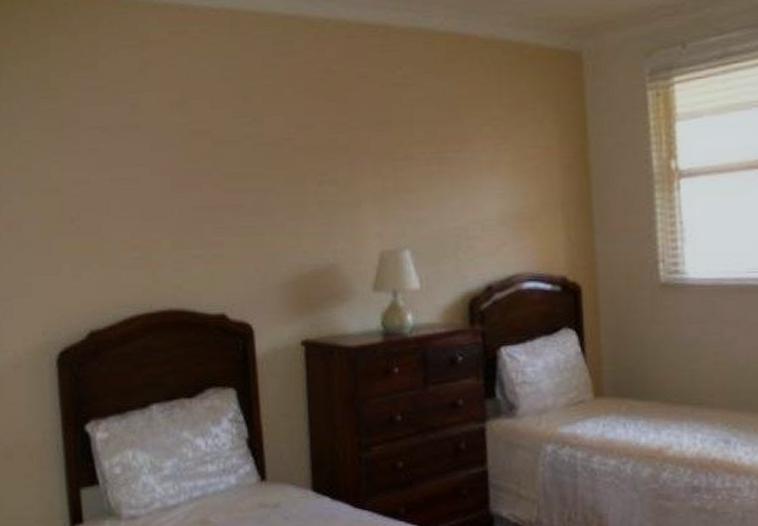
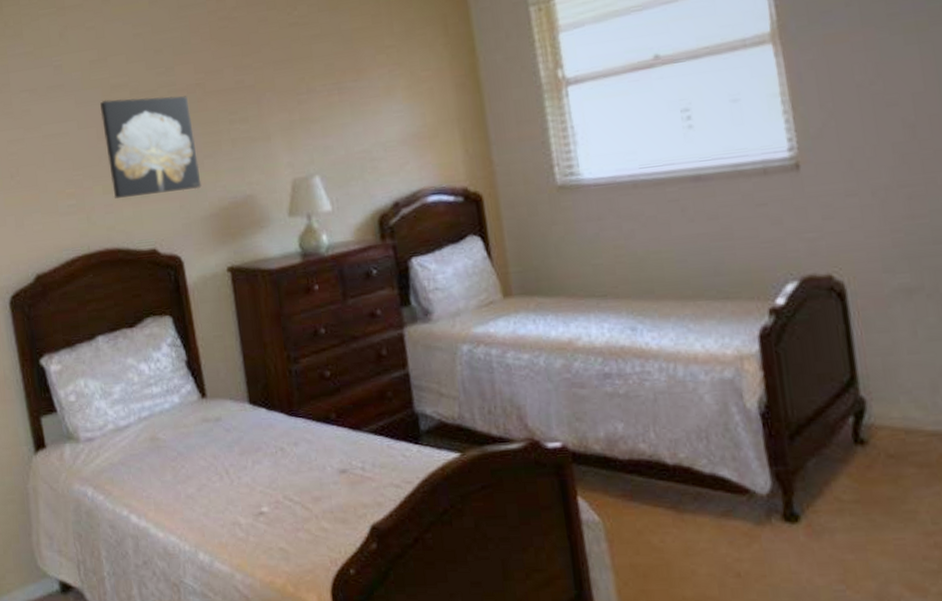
wall art: none [177,145,281,255] -> present [100,96,202,199]

